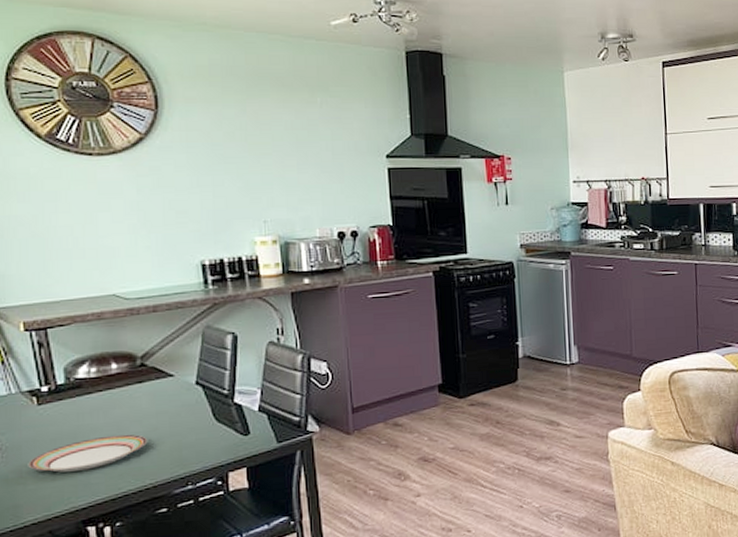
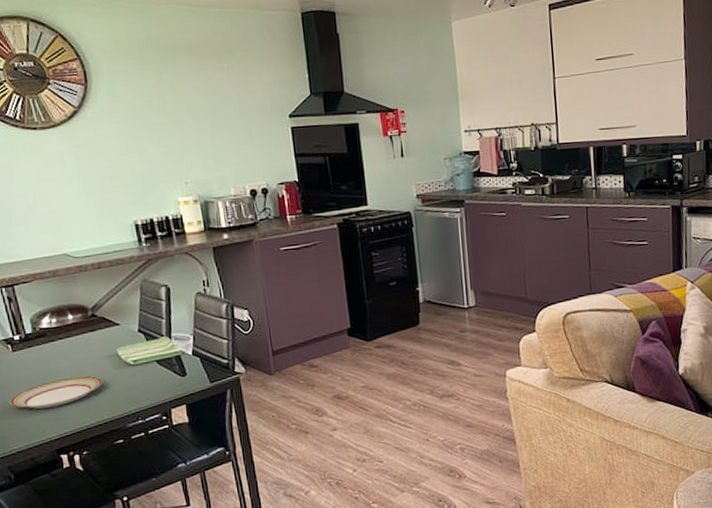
dish towel: none [167,390,246,422] -> present [116,336,182,365]

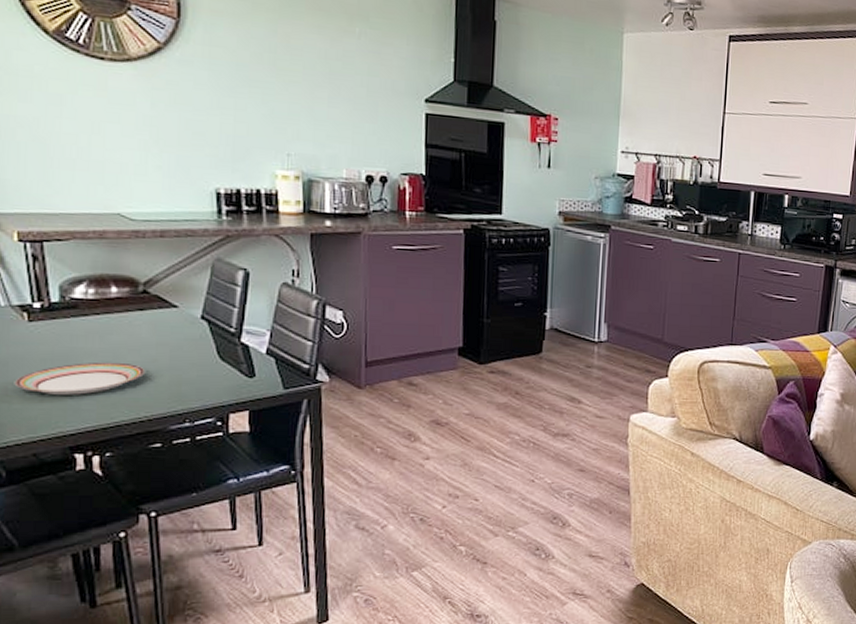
dish towel: present [116,336,182,365] -> none [168,328,253,357]

